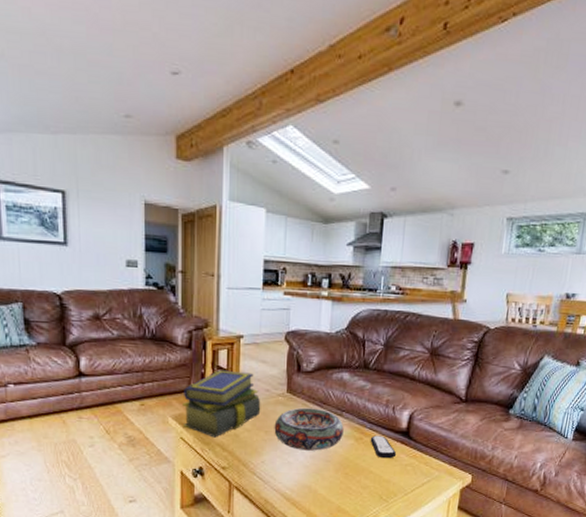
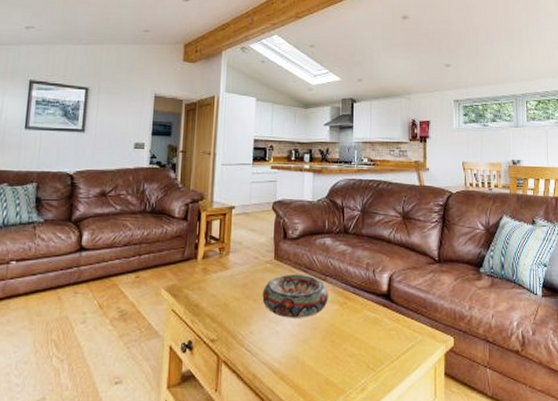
stack of books: present [182,370,261,438] -> none [174,239,250,308]
remote control: present [370,435,397,459] -> none [354,299,380,324]

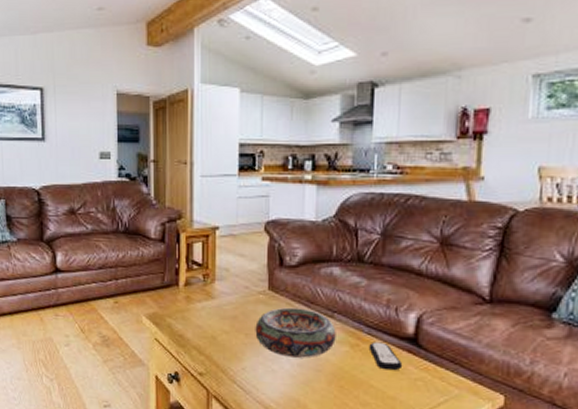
remote control: none [354,299,380,324] -> present [368,342,403,371]

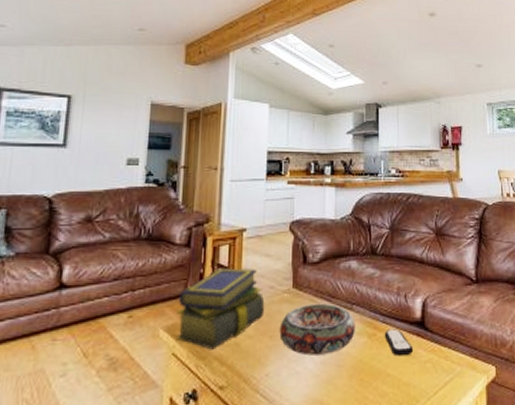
stack of books: none [156,265,240,340] -> present [175,268,265,350]

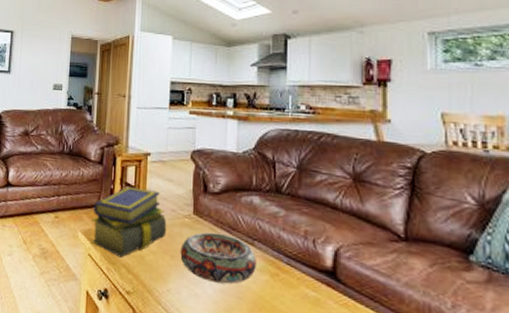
remote control: present [384,329,414,357] -> none [288,272,323,304]

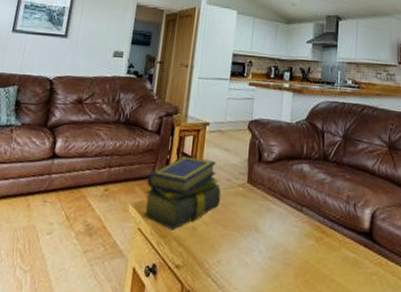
decorative bowl: present [180,232,257,285] -> none [232,200,304,251]

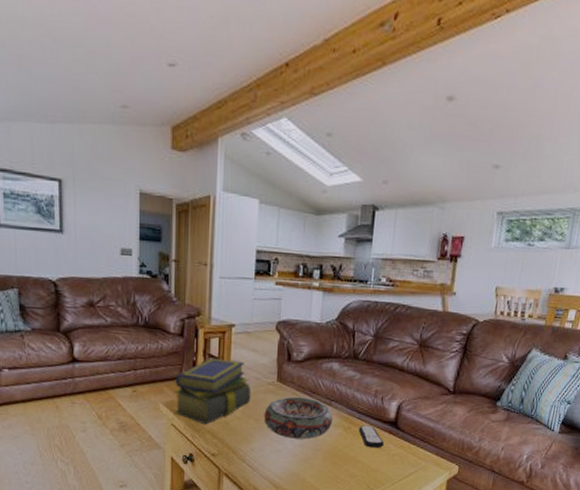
decorative bowl: none [232,200,304,251] -> present [264,396,333,440]
remote control: none [331,235,360,265] -> present [358,425,385,449]

